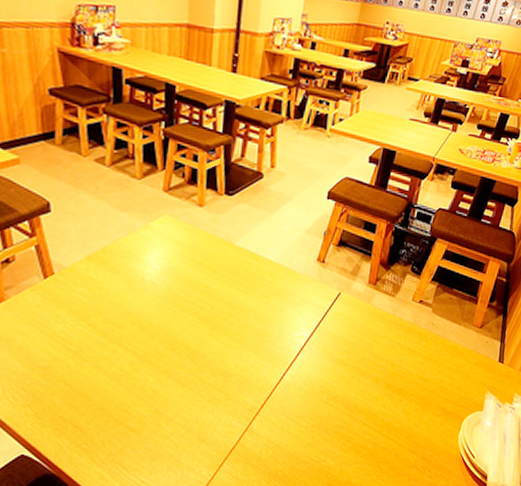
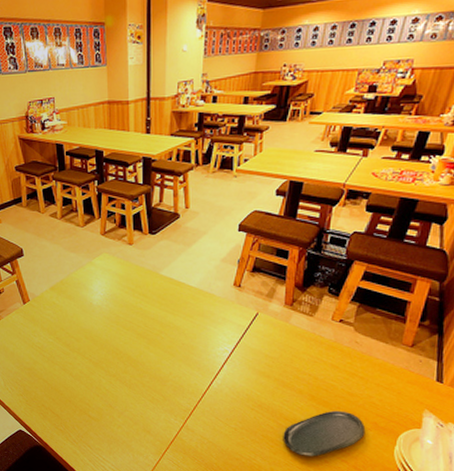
oval tray: none [355,398,435,451] -> present [283,410,366,457]

